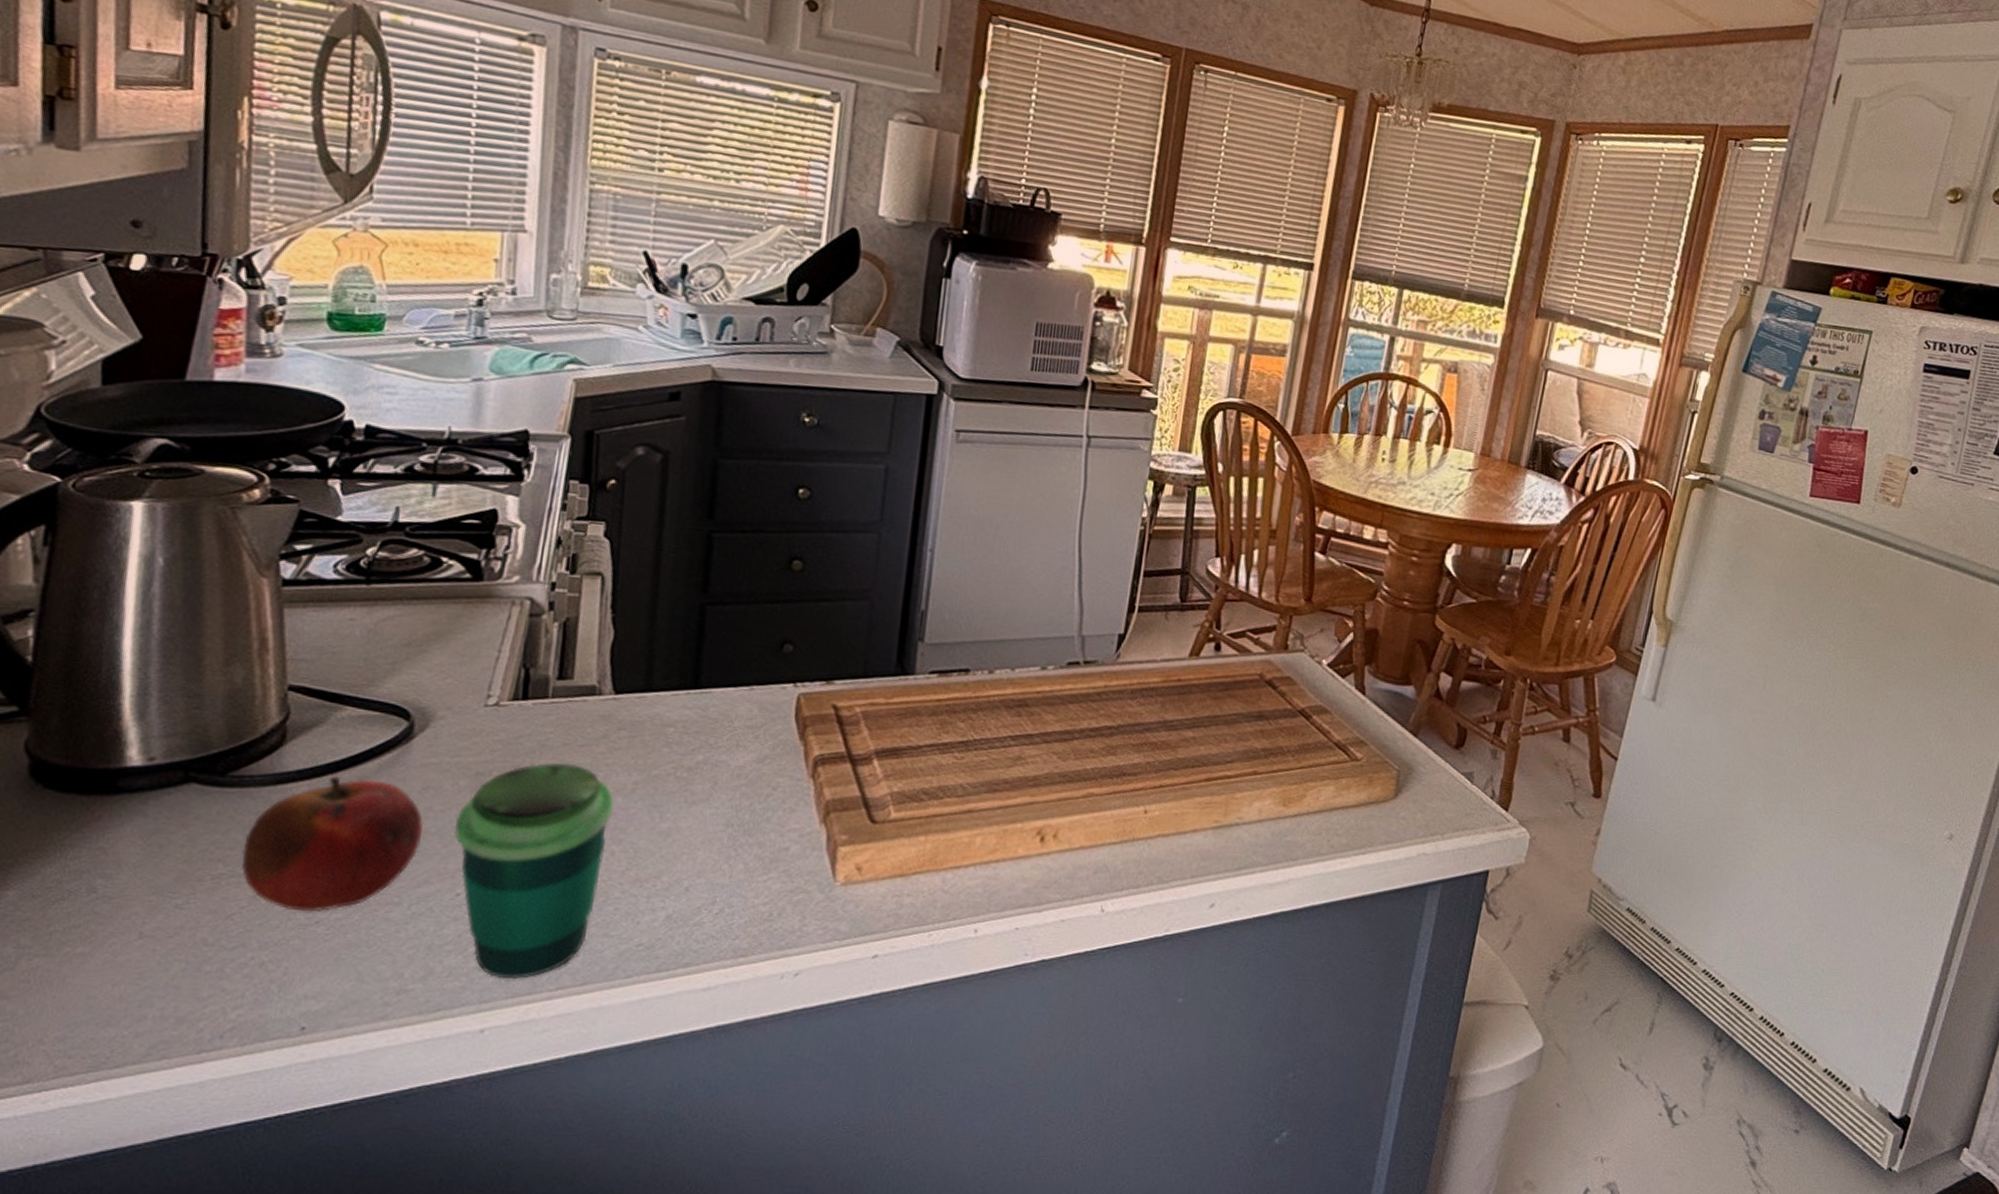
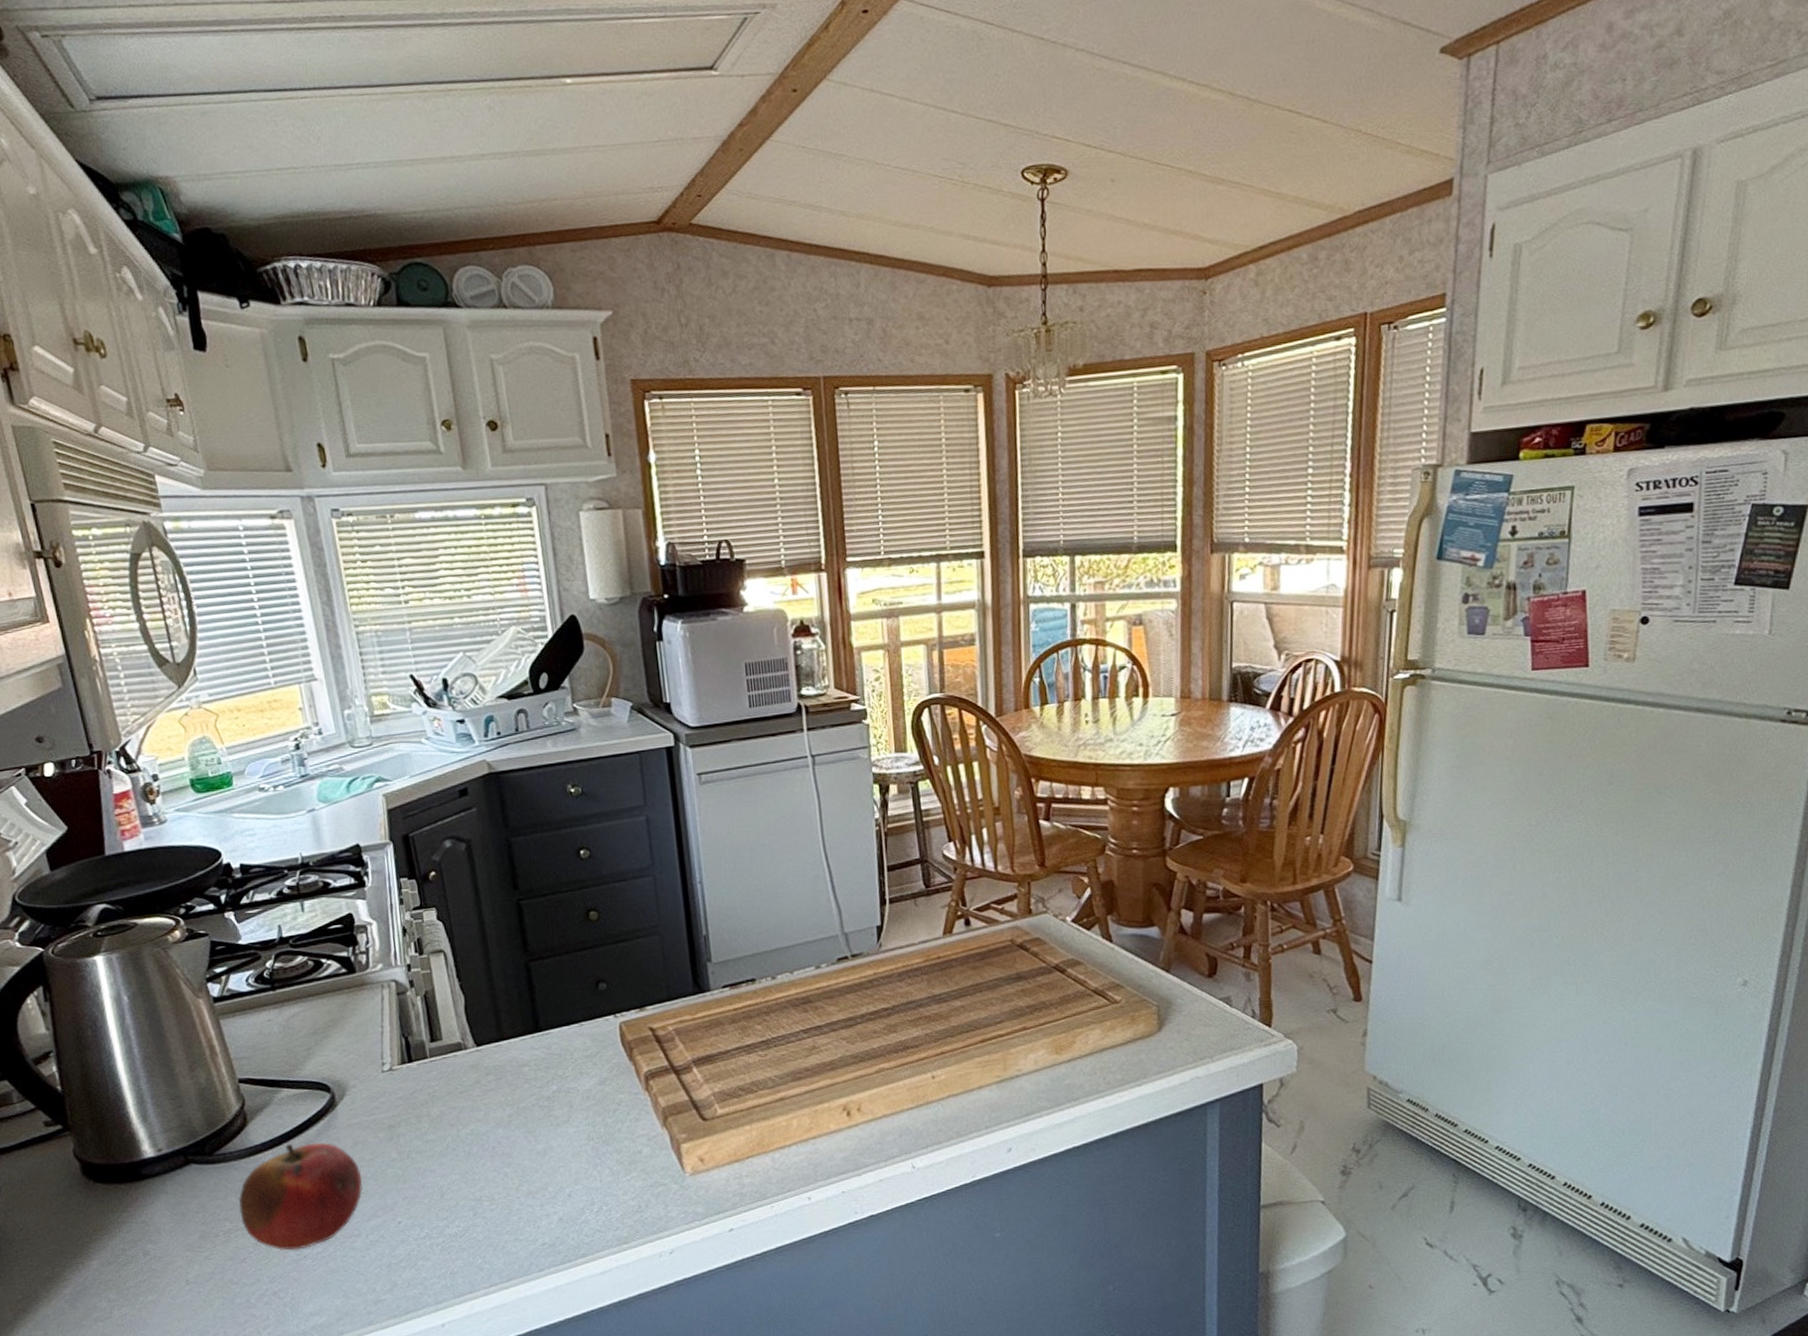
cup: present [453,763,615,979] -> none [383,1107,502,1284]

